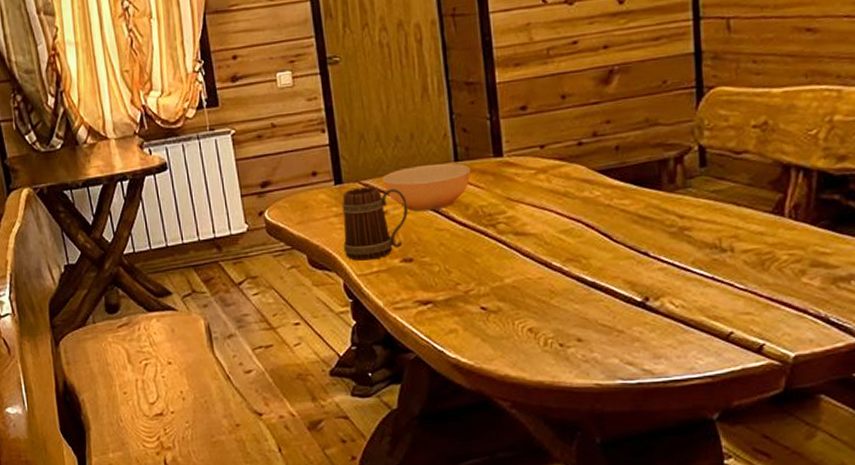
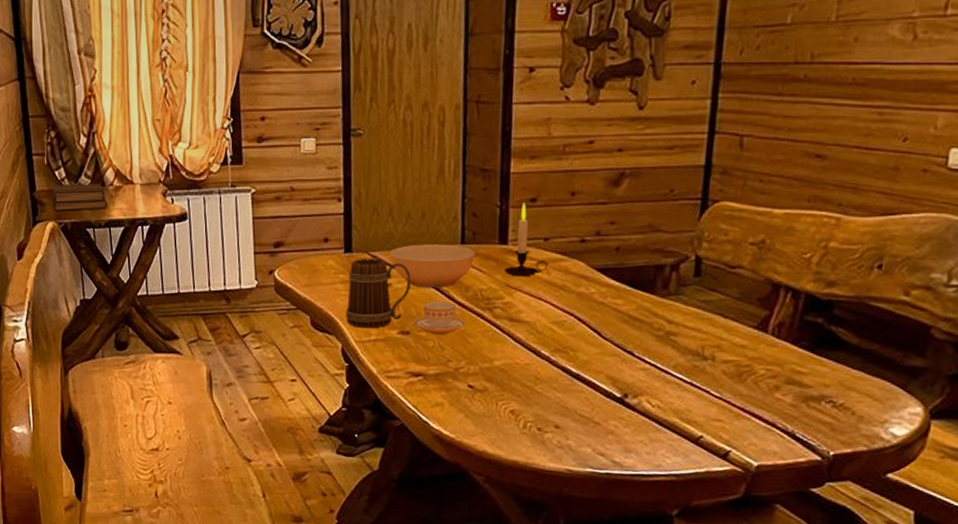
book: none [25,142,84,176] -> present [53,183,108,211]
teacup: none [415,223,470,259] -> present [413,301,466,335]
candle: none [503,112,547,189] -> present [505,203,547,277]

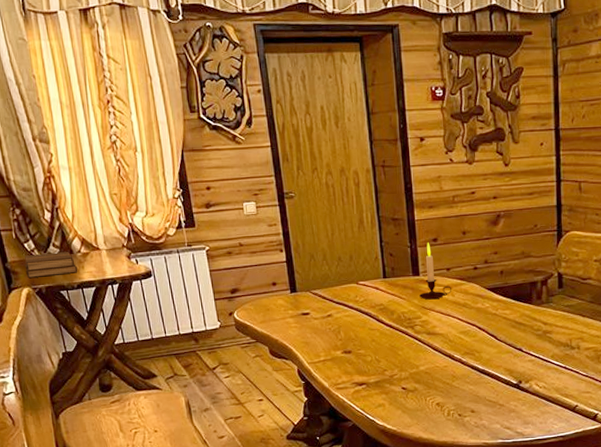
beer mug: present [345,257,411,329] -> none [296,295,348,352]
bowl: present [390,243,476,289] -> none [328,279,396,316]
teacup: present [413,301,466,335] -> none [353,324,394,351]

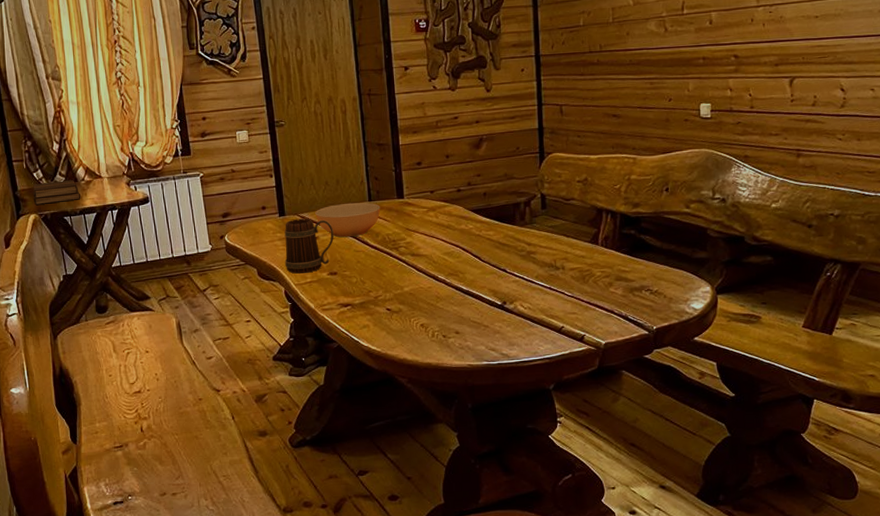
beer mug: none [296,295,348,352] -> present [284,218,334,274]
bowl: none [328,279,396,316] -> present [315,202,381,238]
candle: present [419,243,451,300] -> none [404,166,435,222]

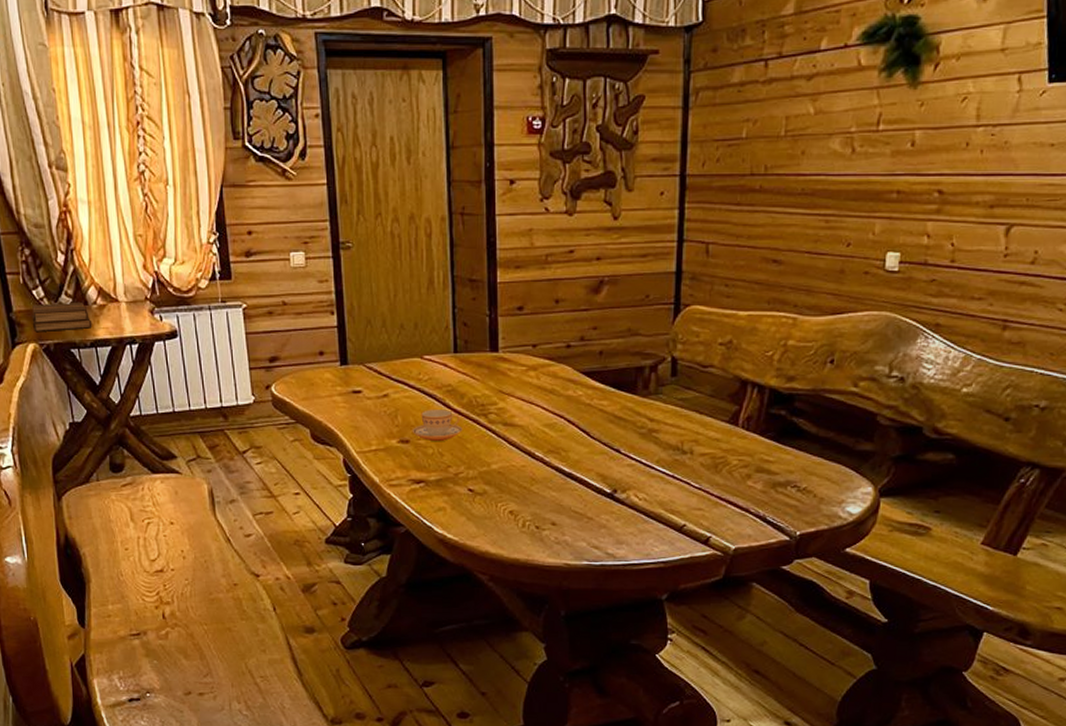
beer mug: present [284,218,334,274] -> none [345,369,407,439]
bowl: present [315,202,381,238] -> none [386,353,468,397]
teacup: none [338,246,379,273] -> present [412,409,463,442]

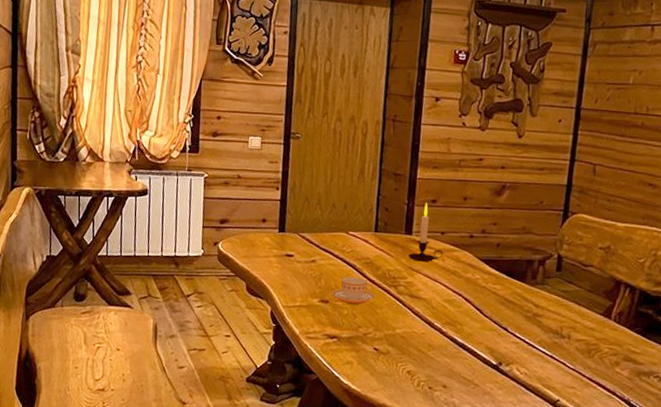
book: present [31,301,92,331] -> none [31,156,80,181]
candle: none [497,311,537,383] -> present [408,203,443,262]

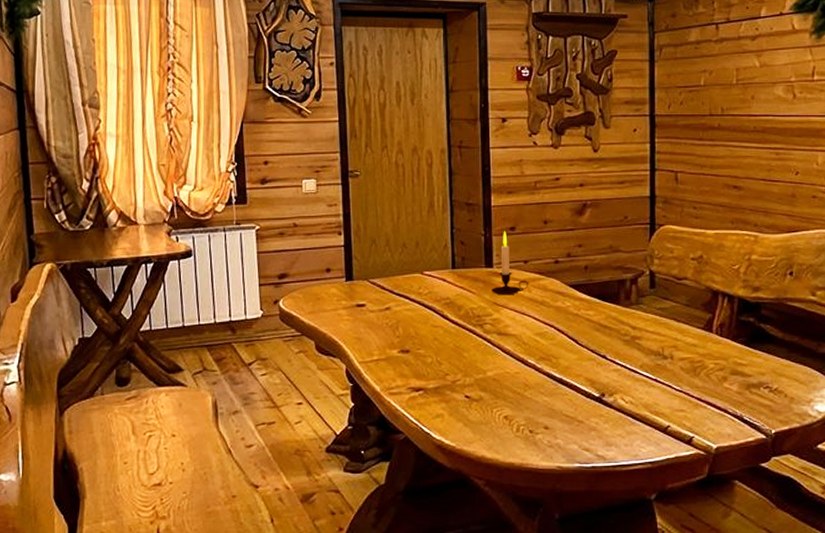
teacup: present [331,276,375,305] -> none [412,321,460,352]

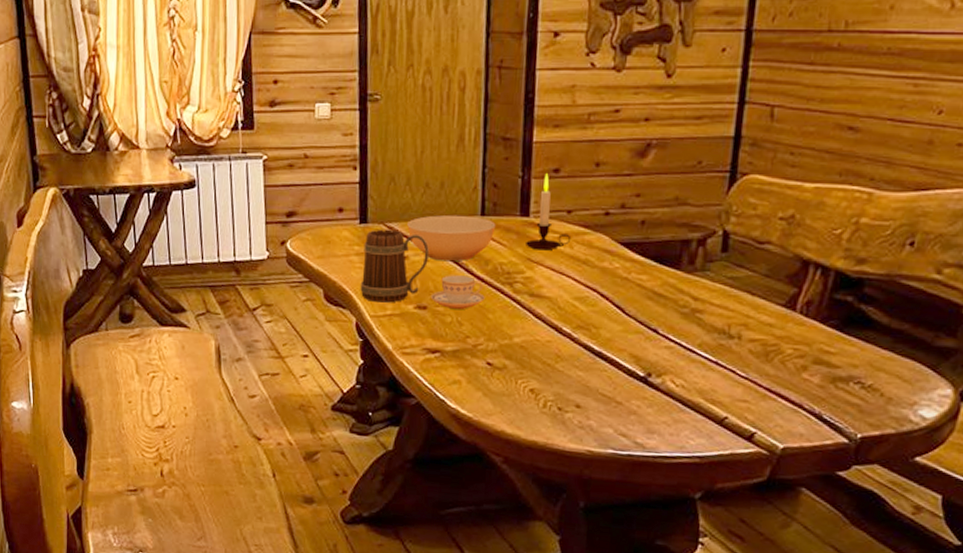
beer mug: none [348,284,408,349] -> present [360,229,429,303]
bowl: none [388,269,465,310] -> present [407,215,496,262]
teacup: none [412,321,460,352] -> present [430,275,485,310]

